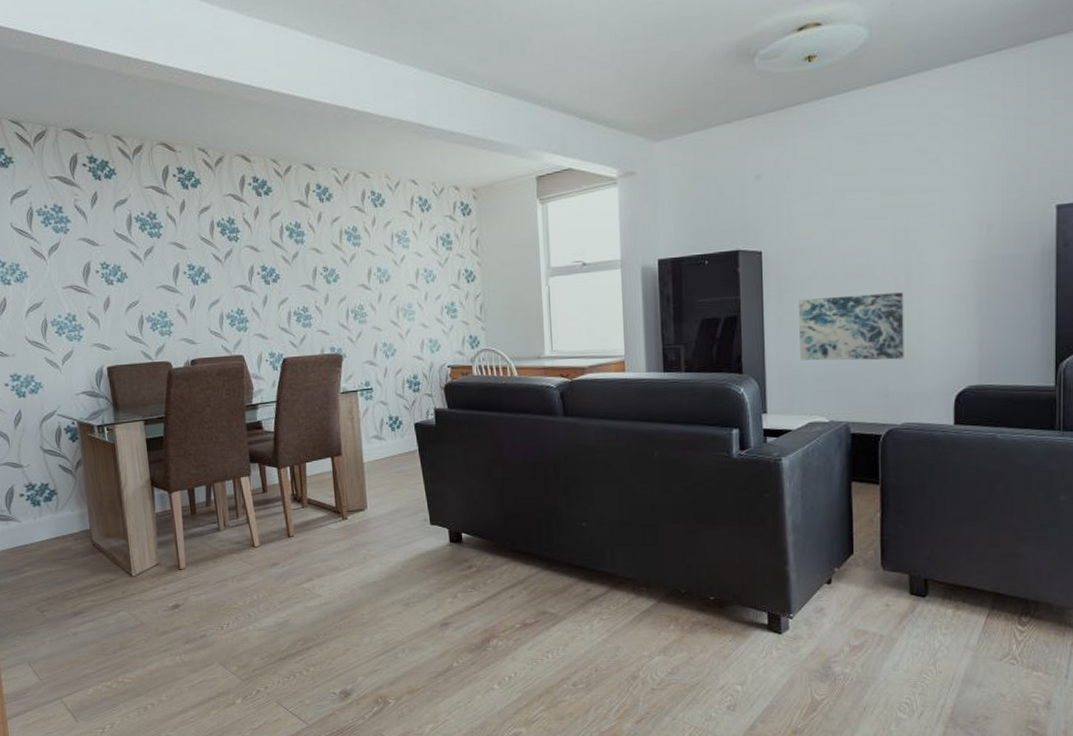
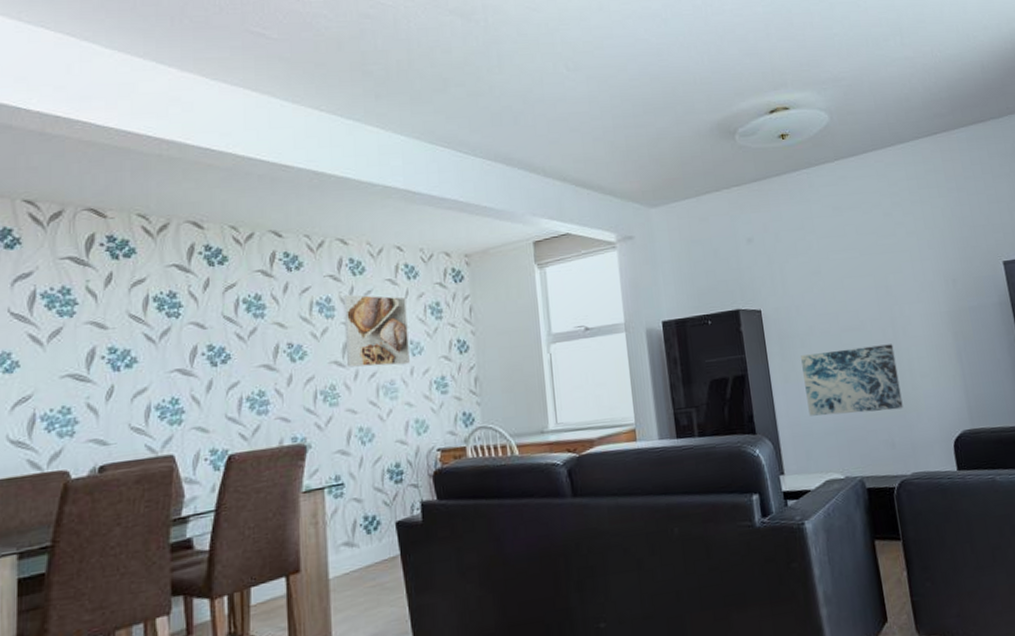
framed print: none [367,224,424,291] -> present [343,294,410,368]

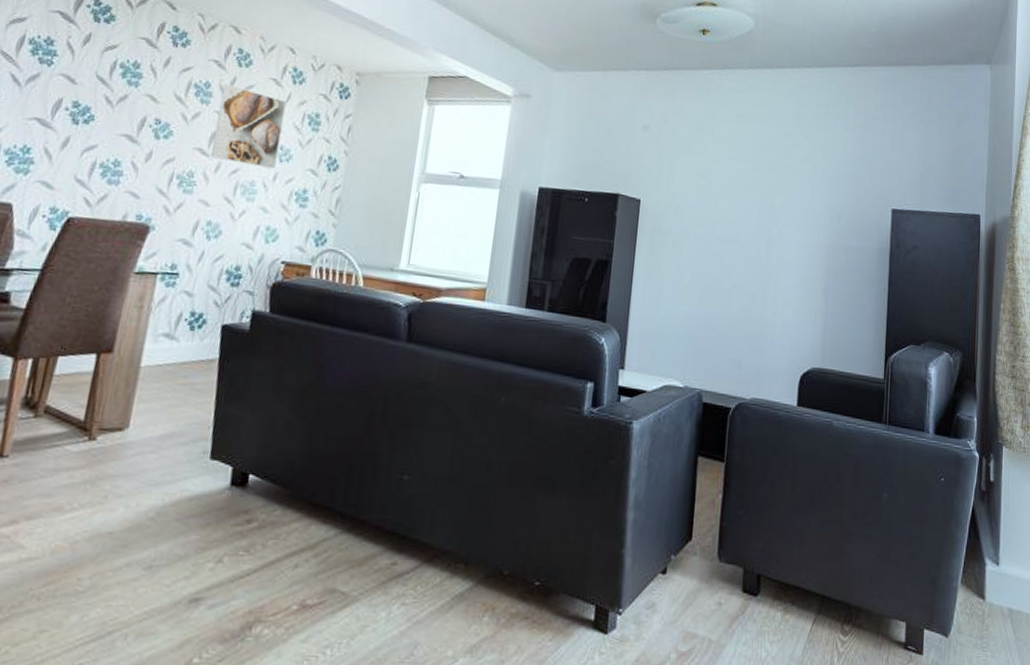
wall art: present [801,344,904,416] -> none [663,254,763,332]

